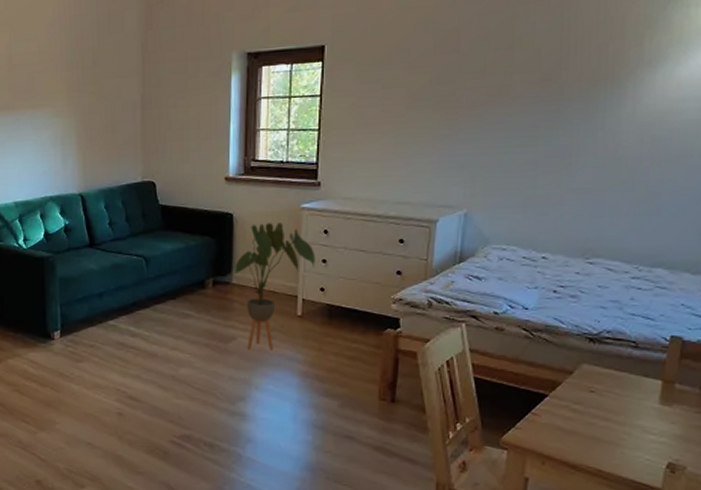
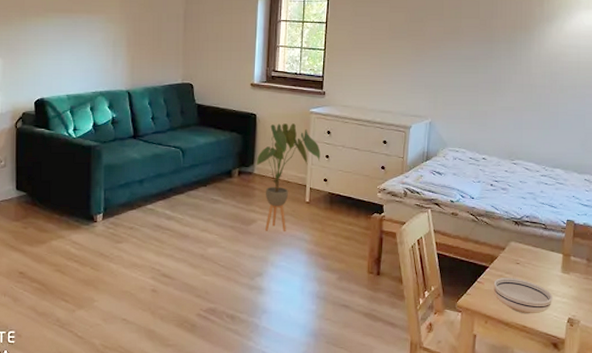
bowl: none [555,409,644,456] -> present [493,278,553,314]

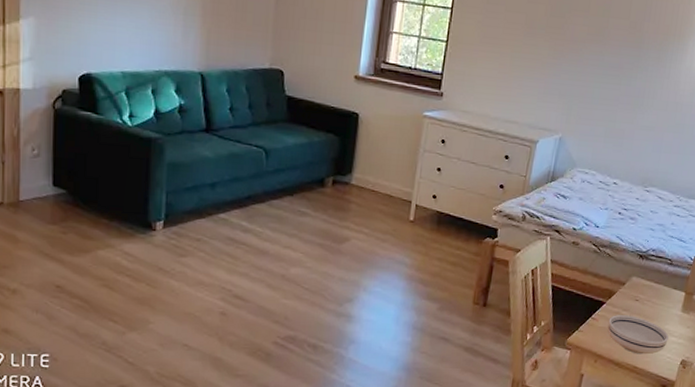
house plant: present [256,123,321,232] -> none [354,126,432,254]

